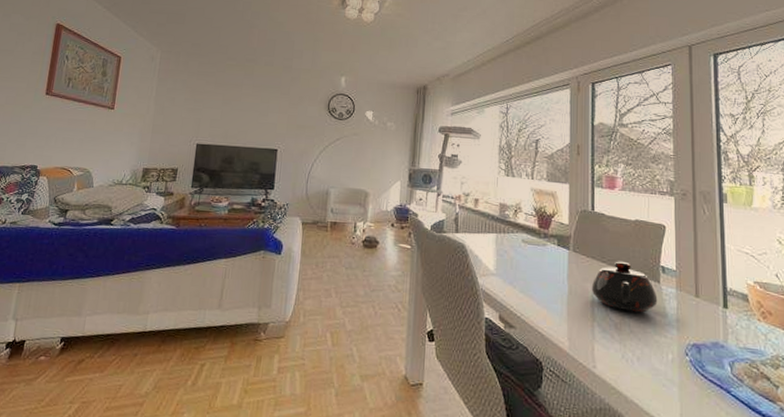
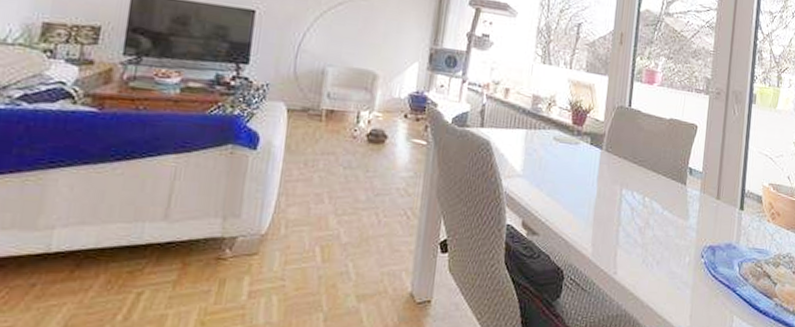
teapot: present [591,261,658,313] -> none [620,162,683,216]

